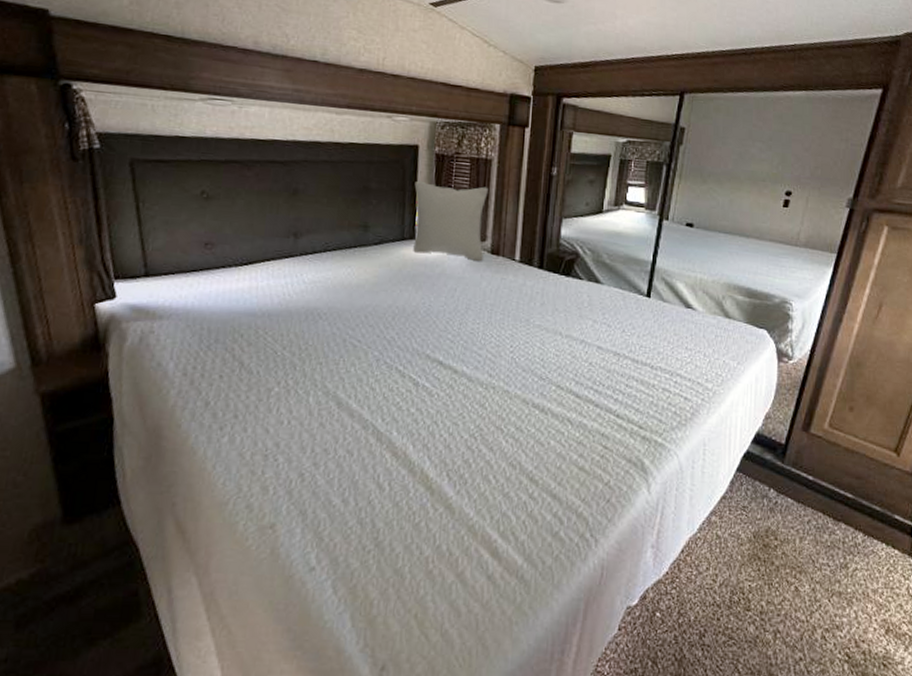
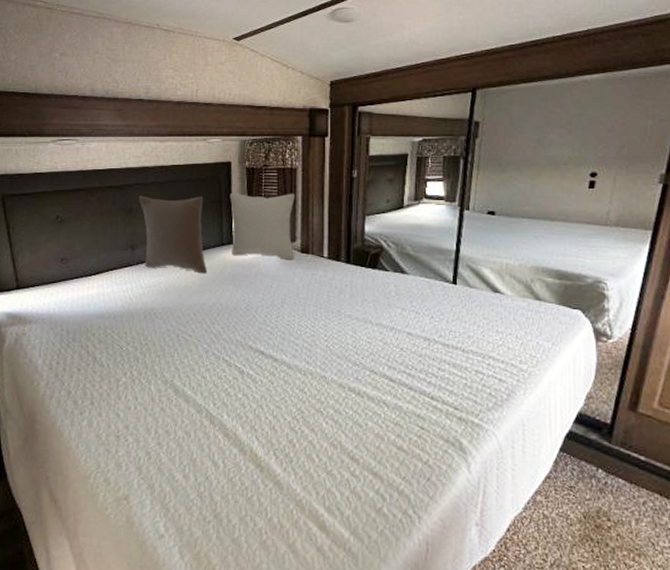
pillow: none [307,175,384,271] -> present [139,195,207,274]

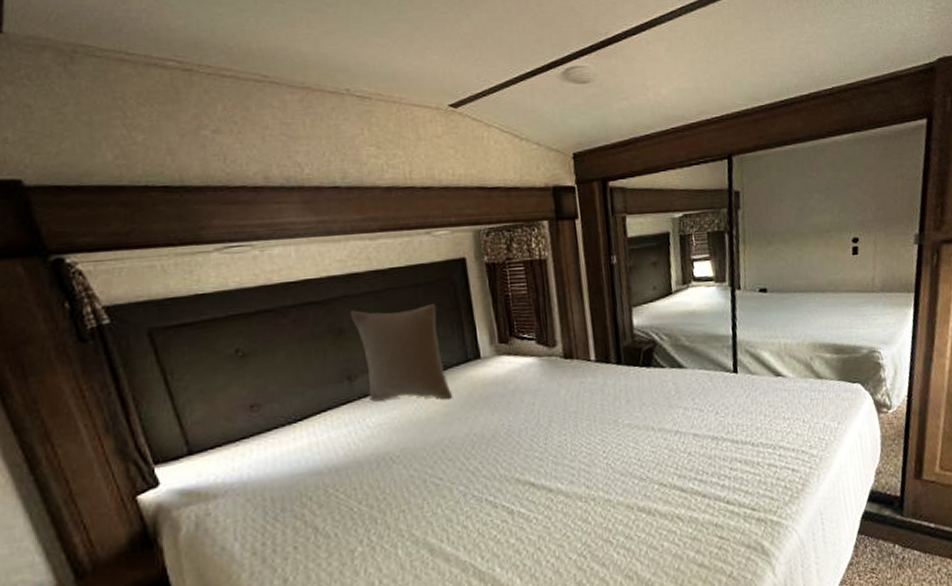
pillow: present [229,193,295,259] -> none [468,289,557,373]

